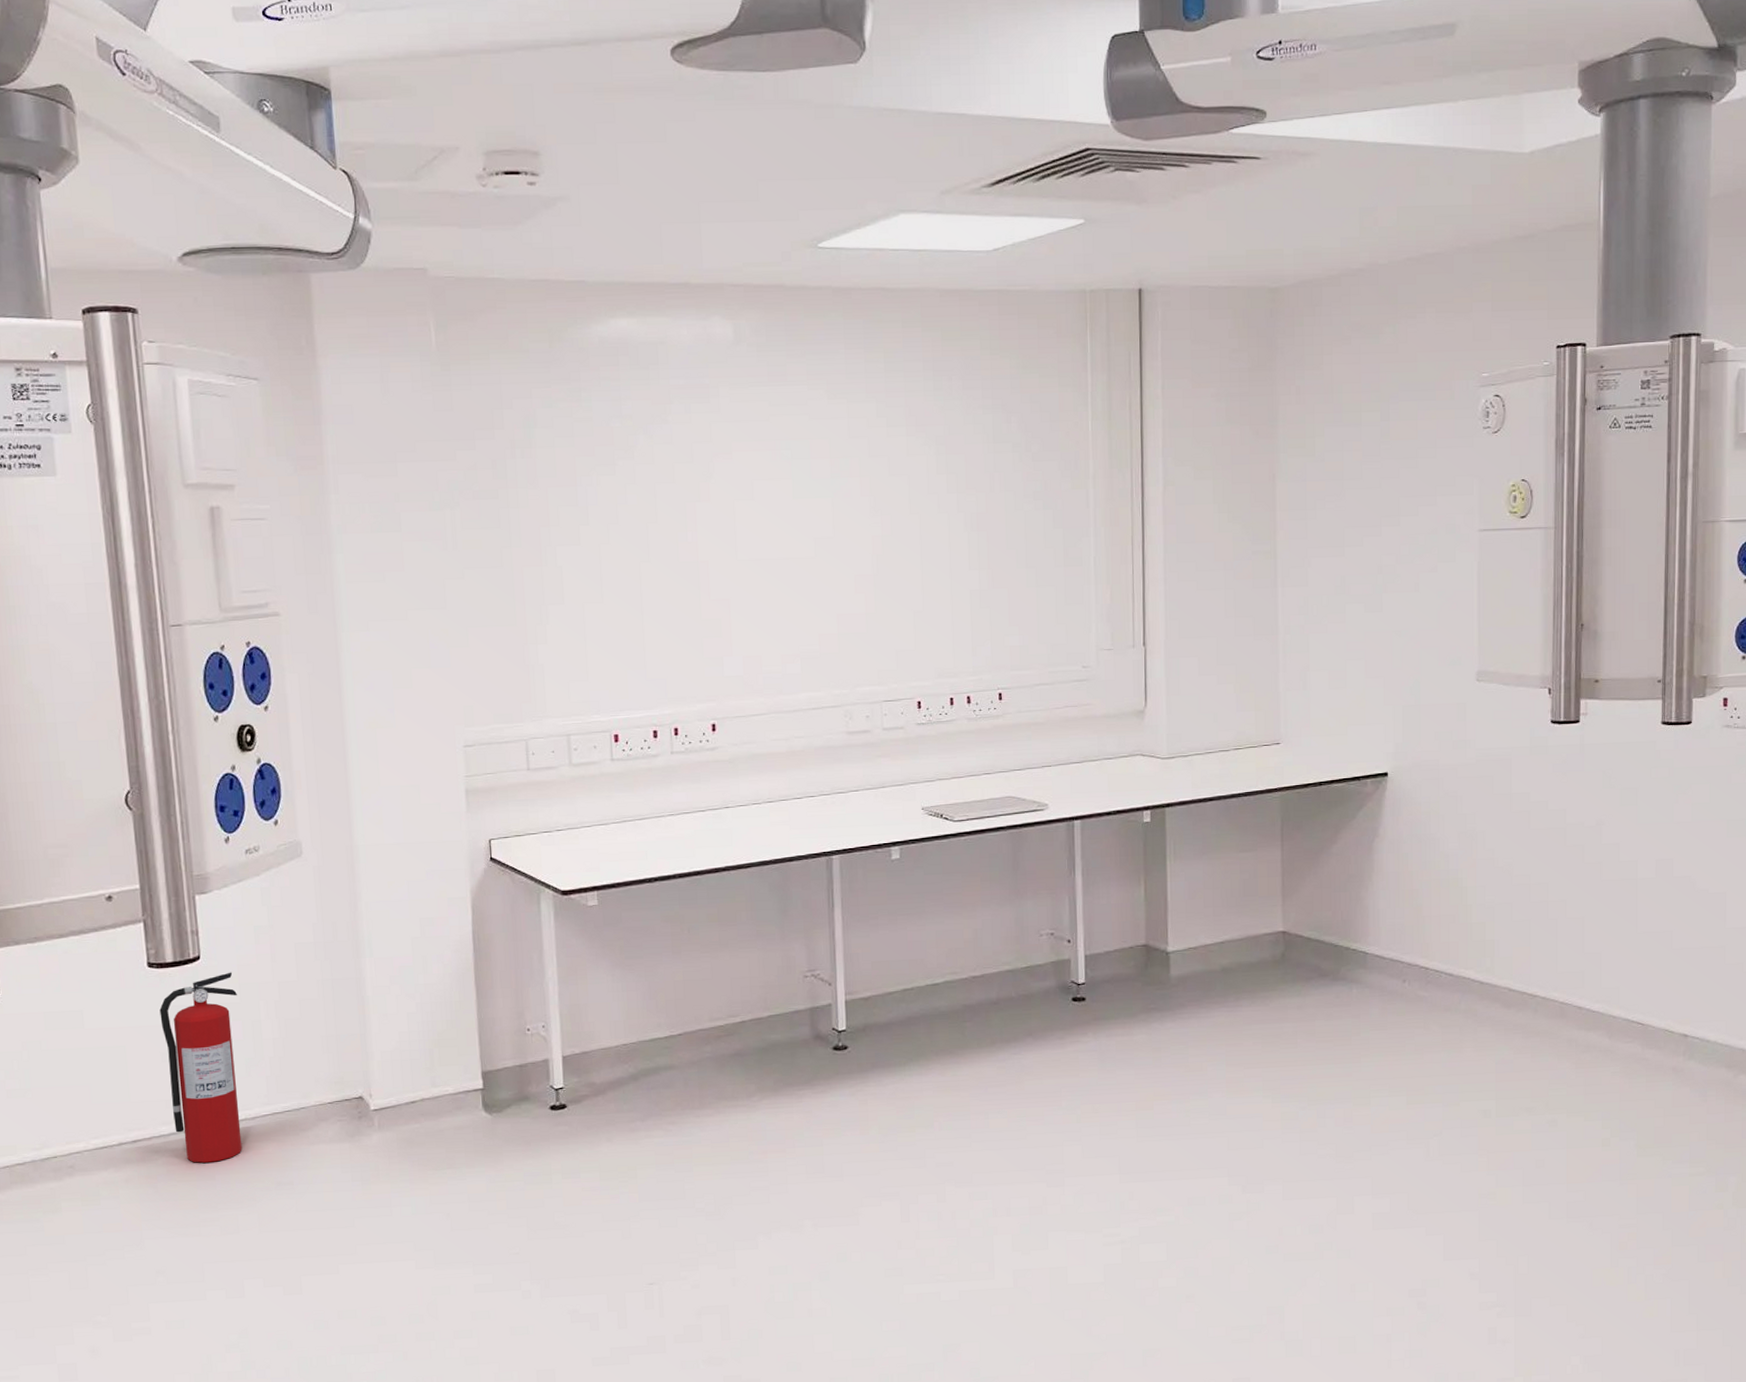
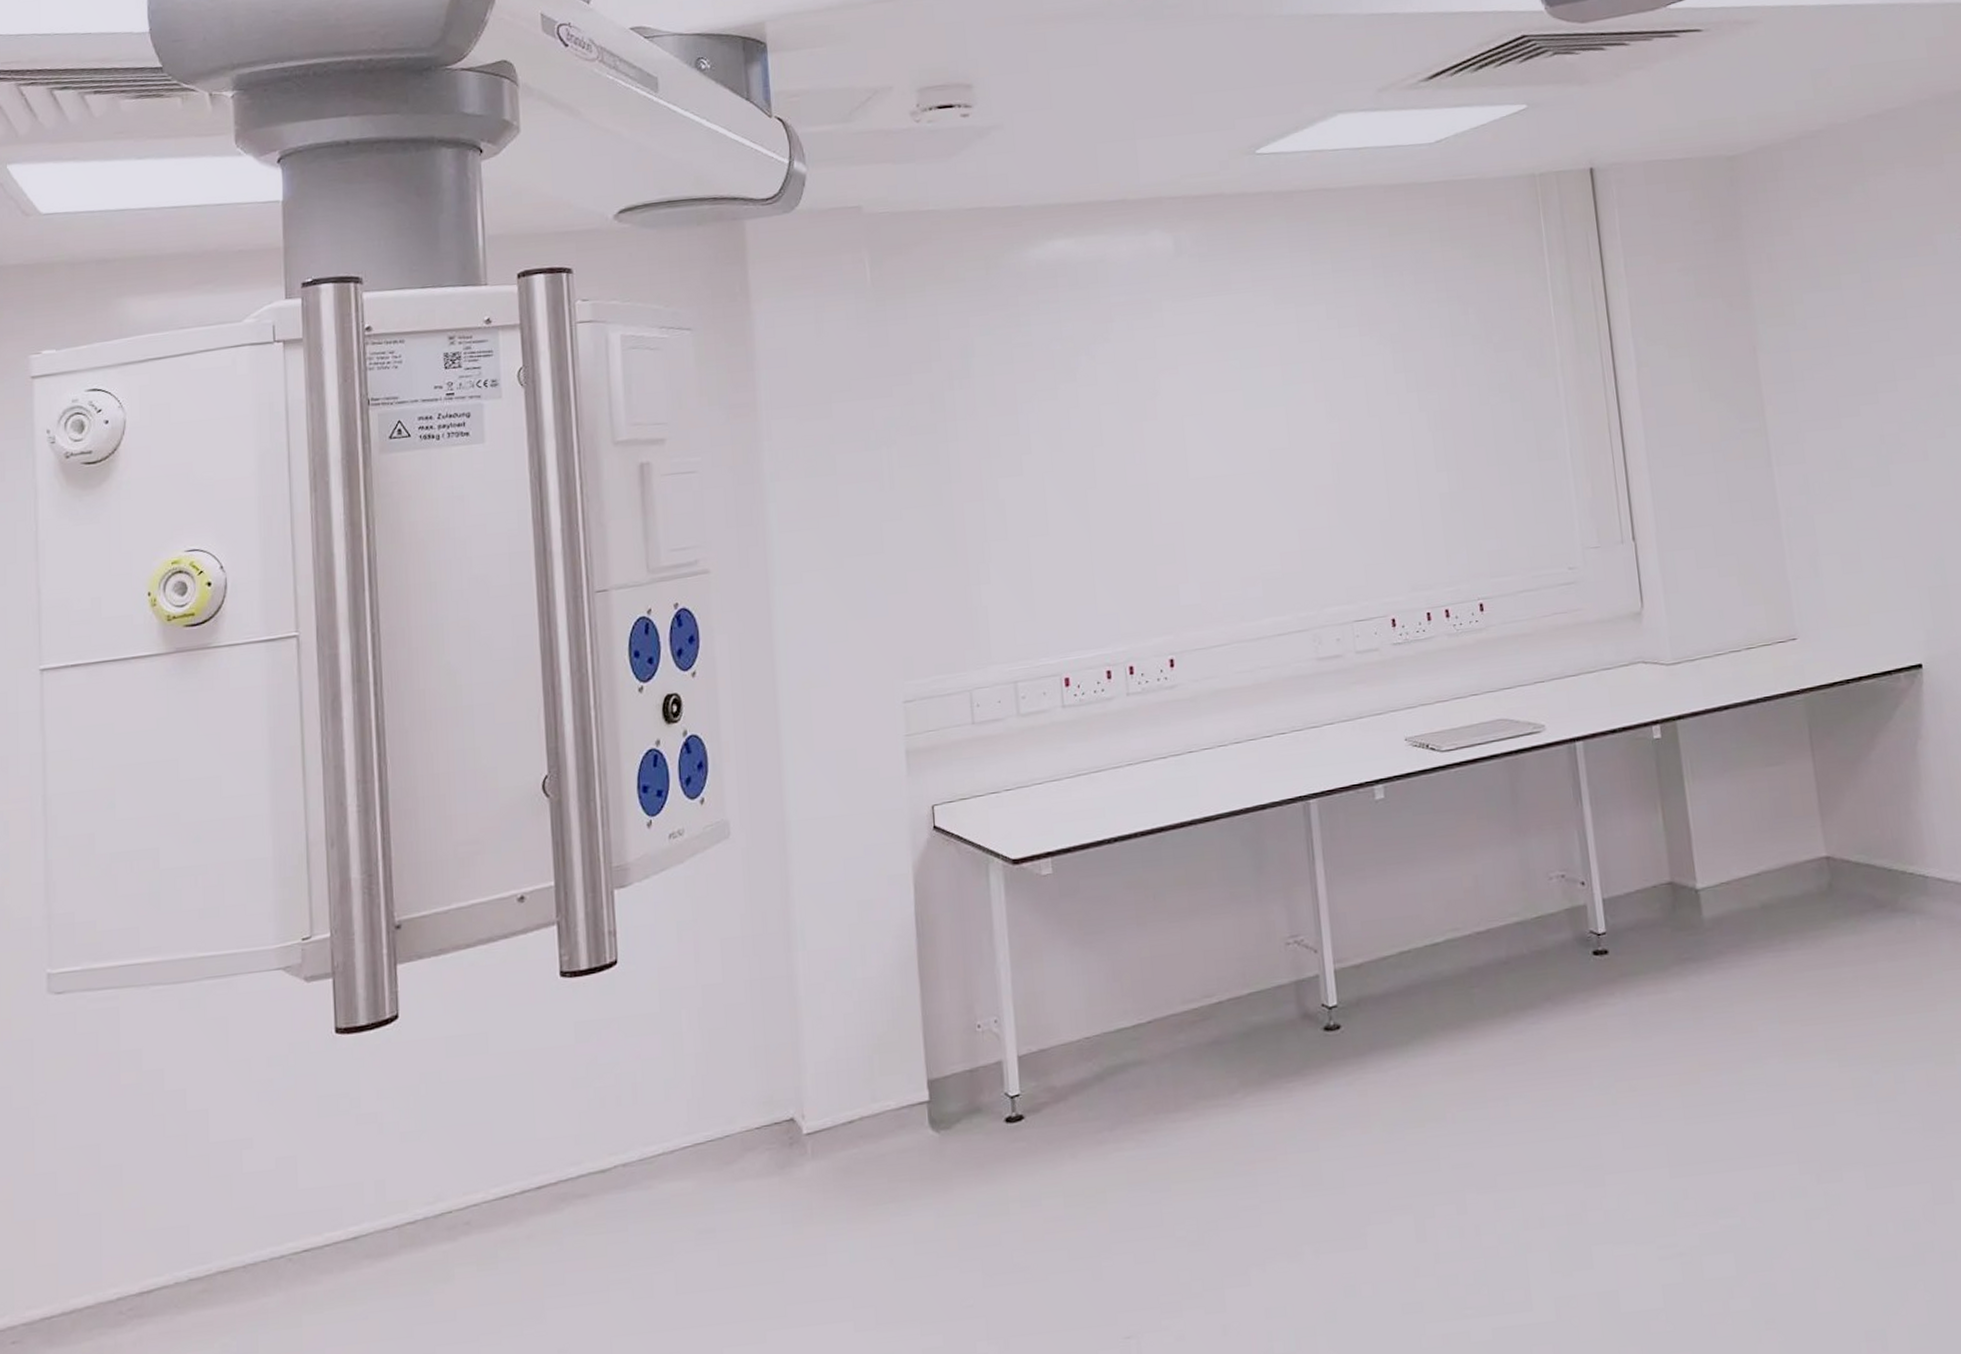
fire extinguisher: present [159,972,242,1163] -> none [571,977,659,1211]

